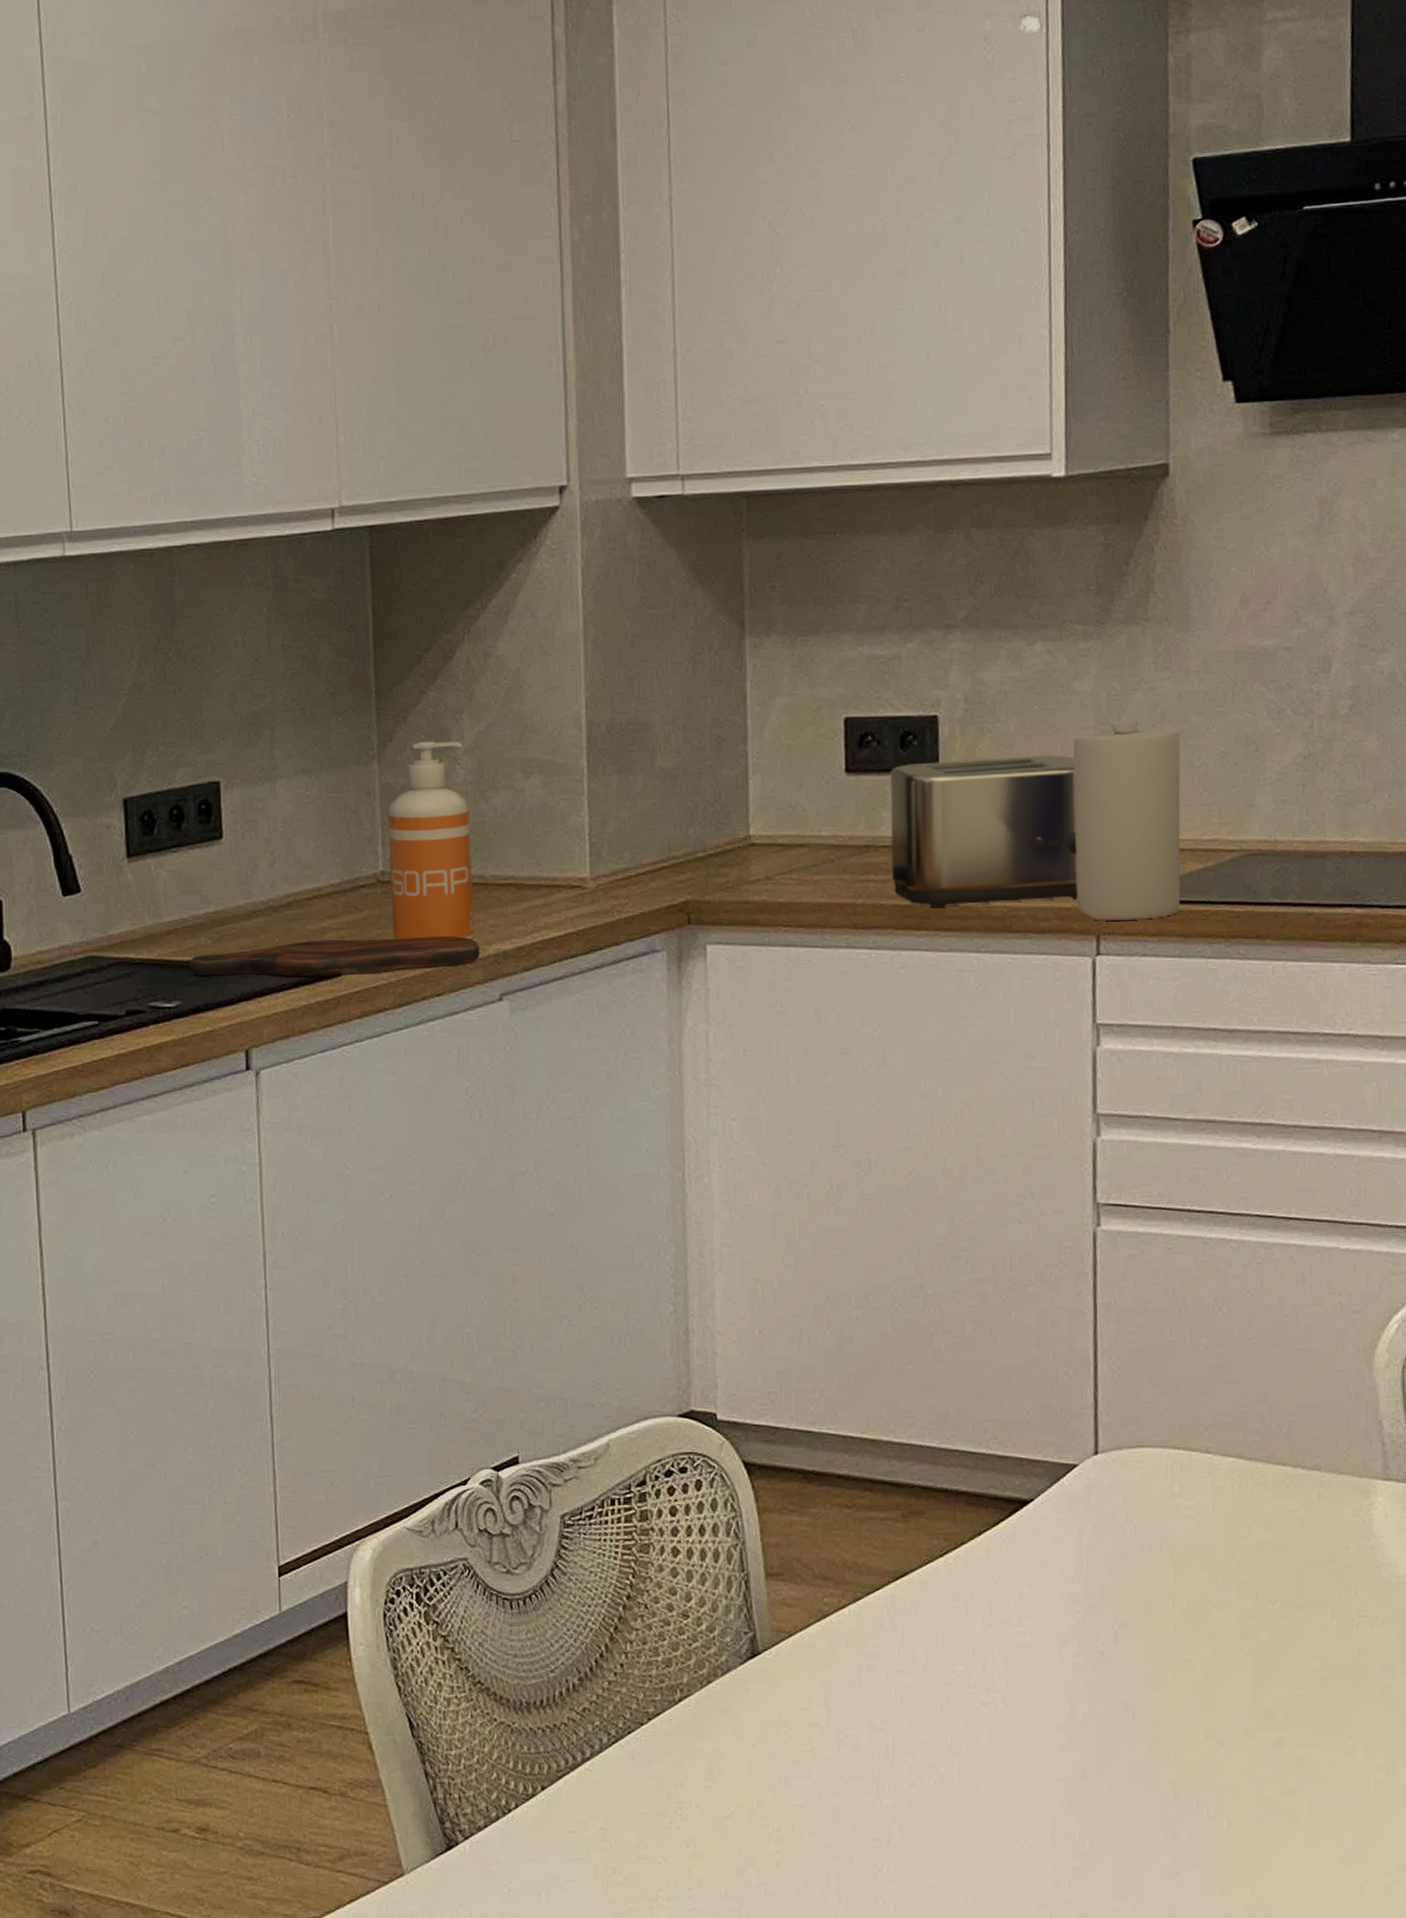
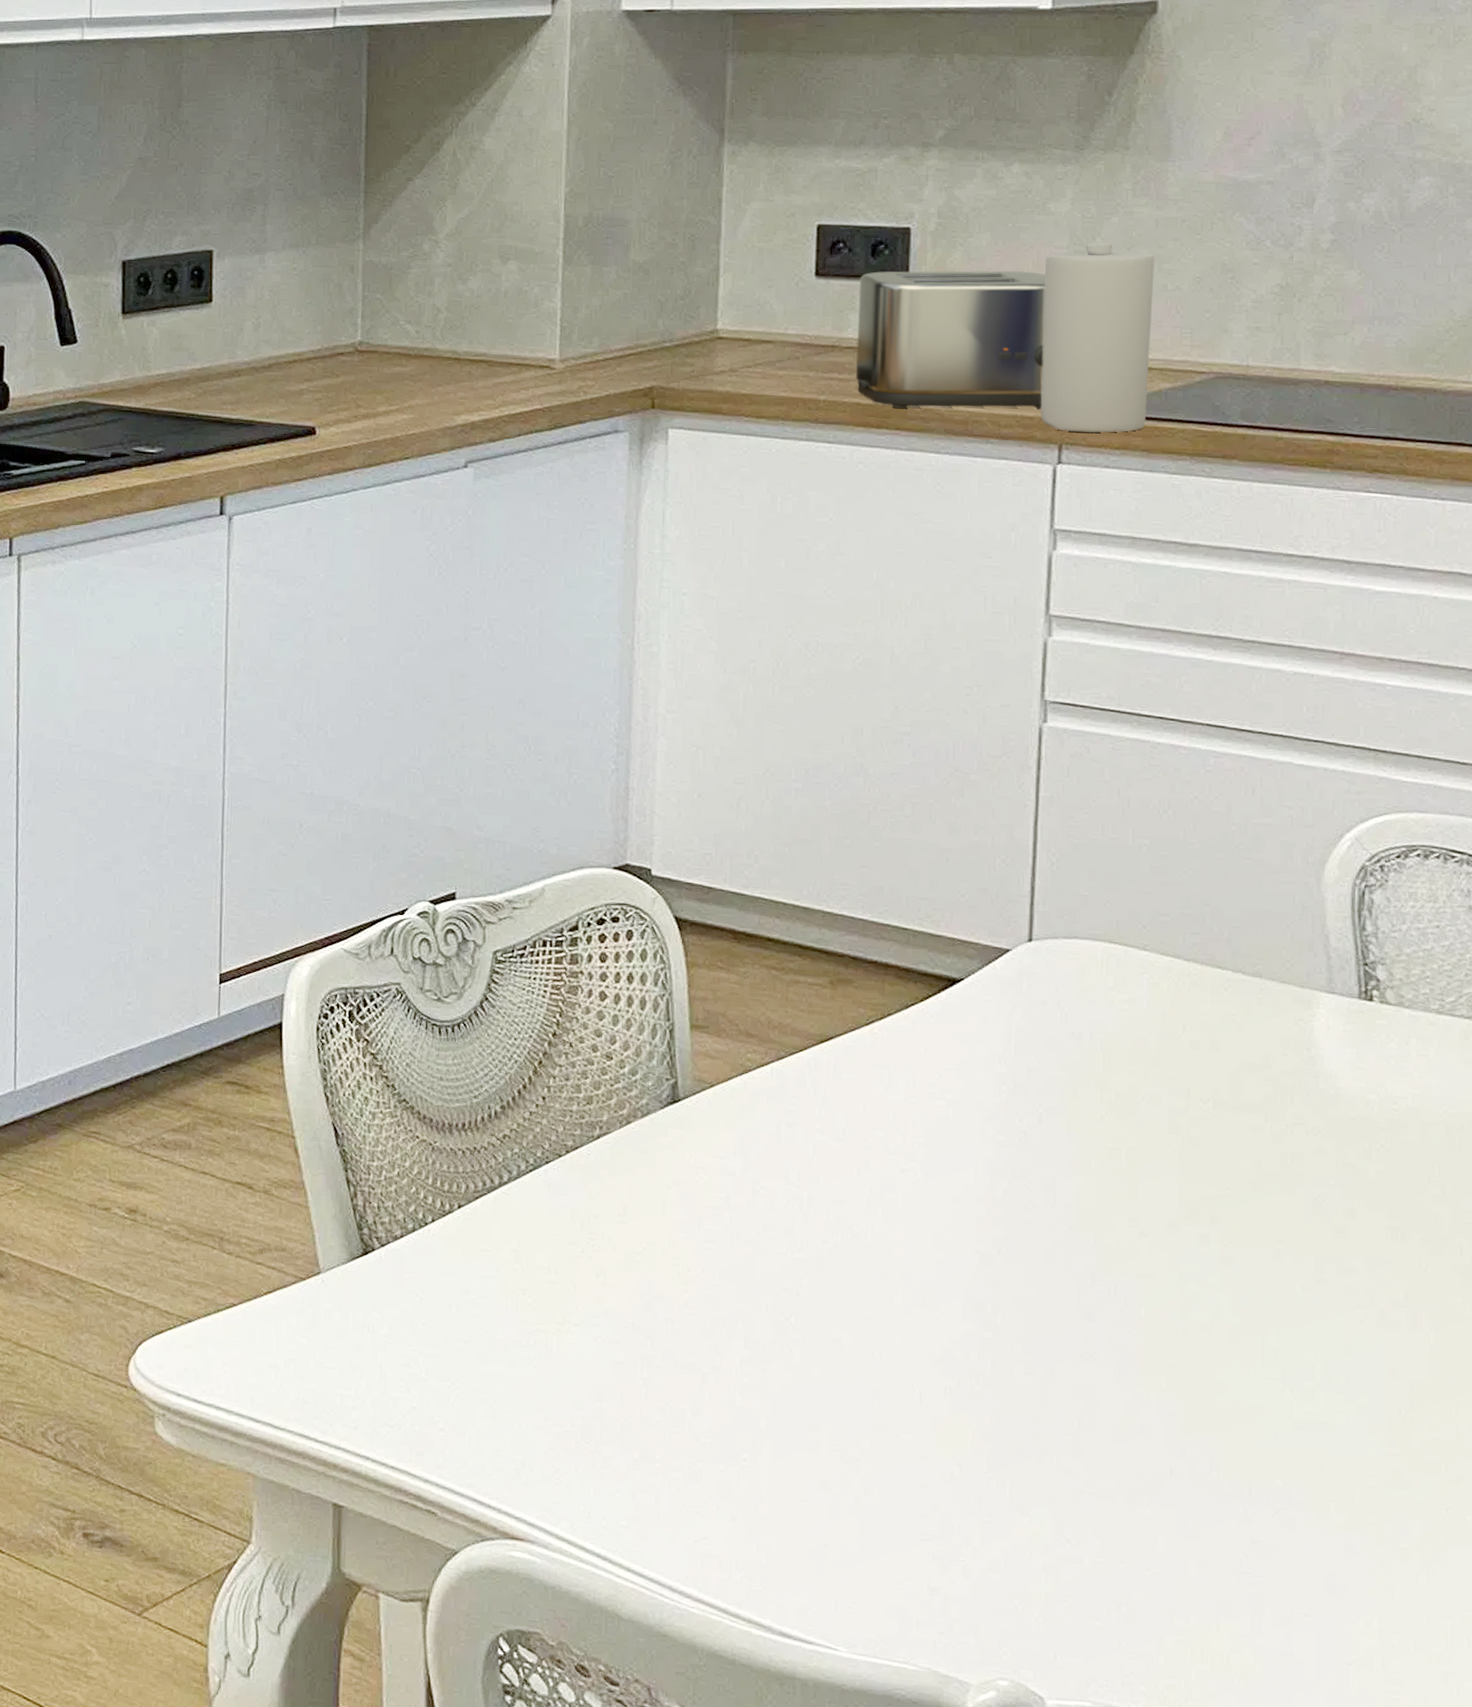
cutting board: present [189,935,481,979] -> none [173,400,449,436]
soap dispenser: present [387,741,474,940] -> none [366,225,447,409]

